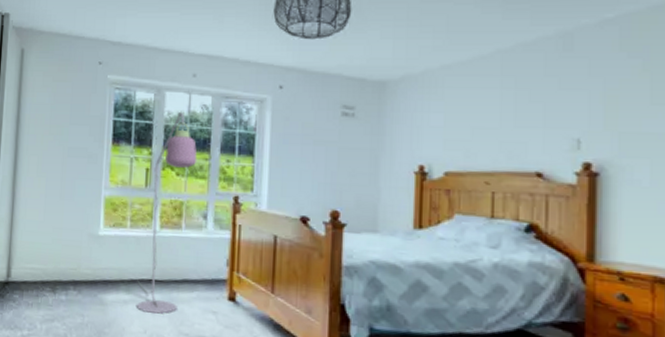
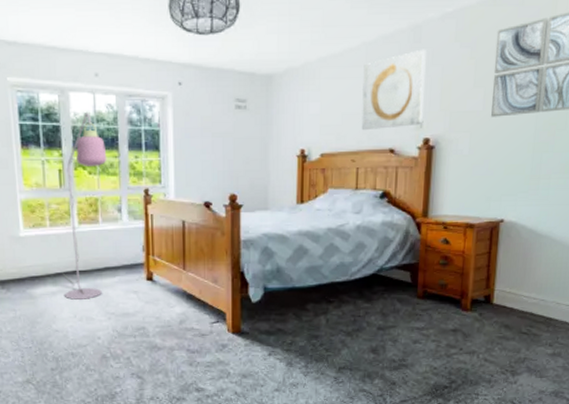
wall art: none [497,58,581,149] -> present [361,49,426,131]

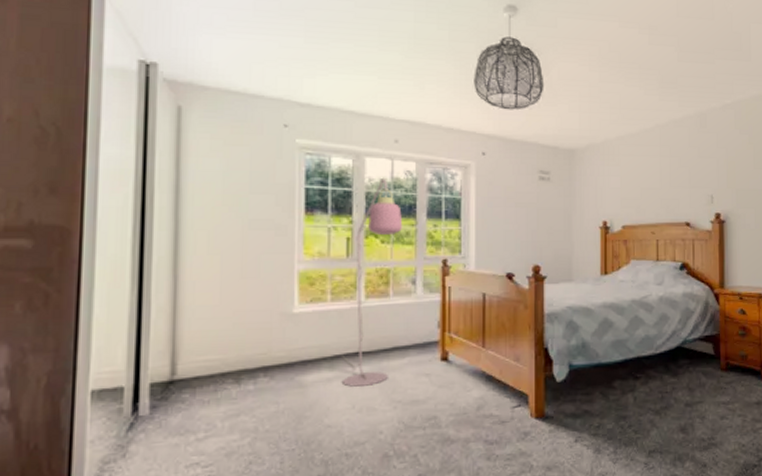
wall art: present [361,49,426,131] -> none [658,133,713,205]

